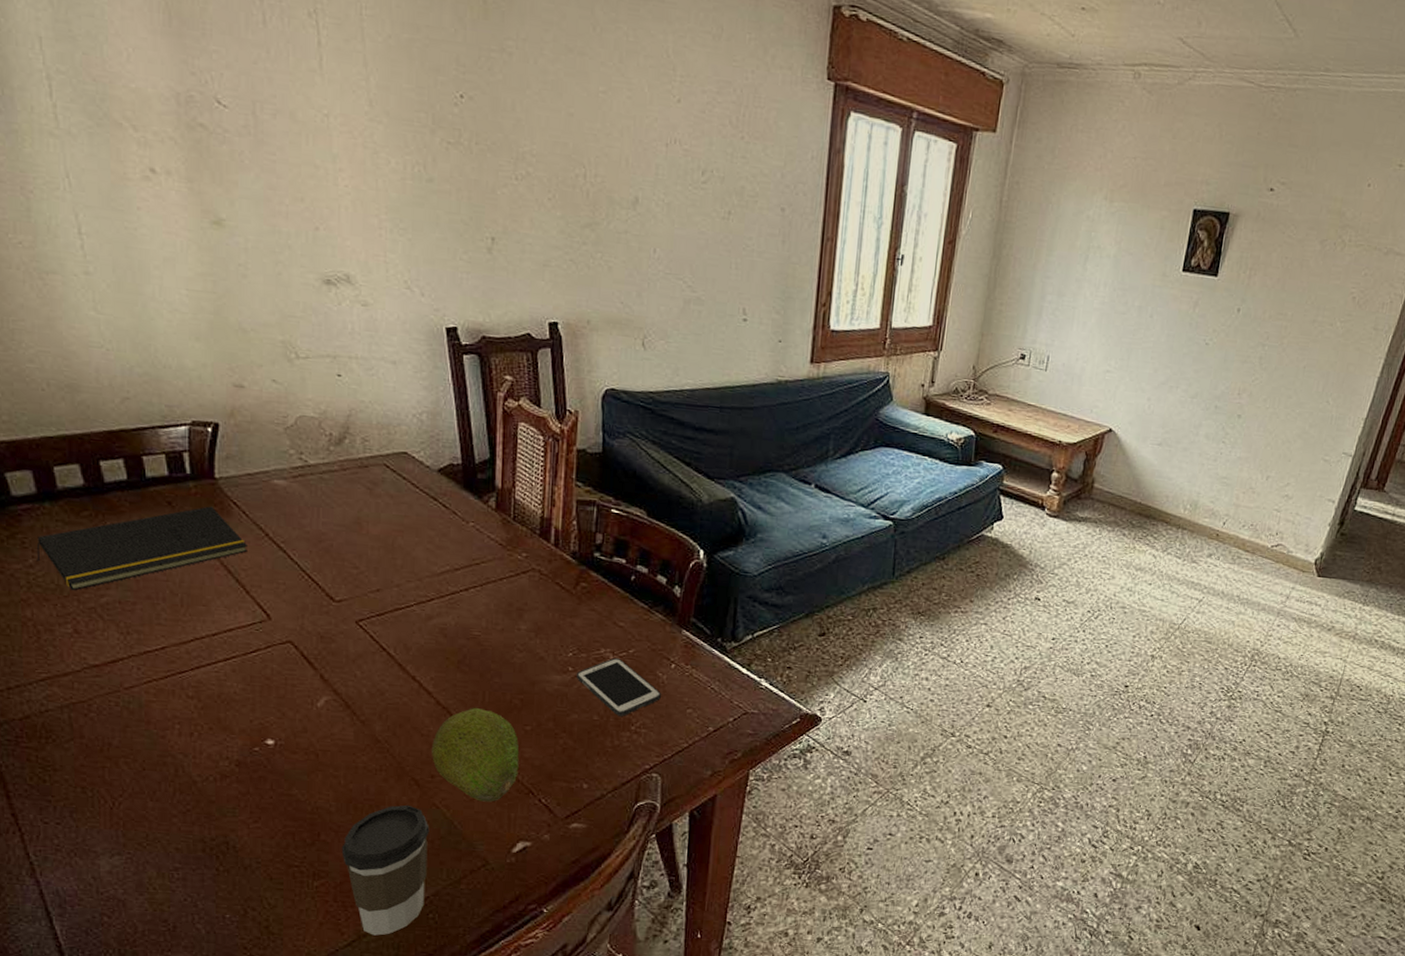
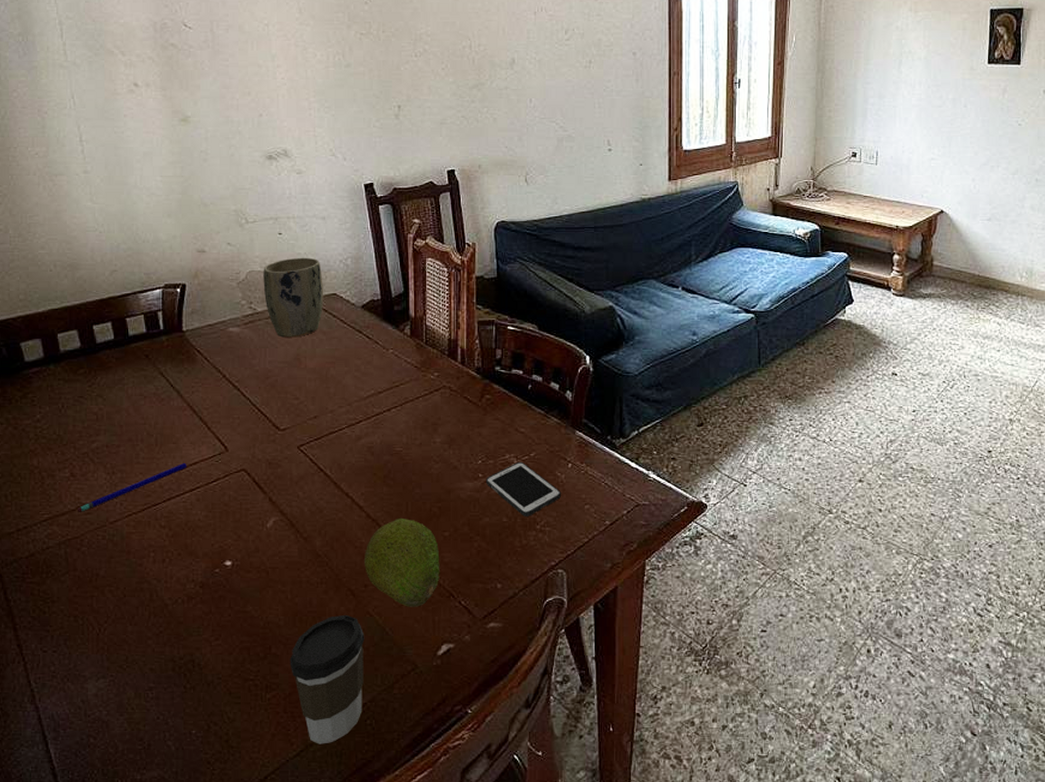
notepad: present [36,506,247,591] -> none [43,356,209,439]
pen: none [84,628,221,674] -> present [78,462,187,512]
plant pot: none [317,405,391,499] -> present [263,257,323,338]

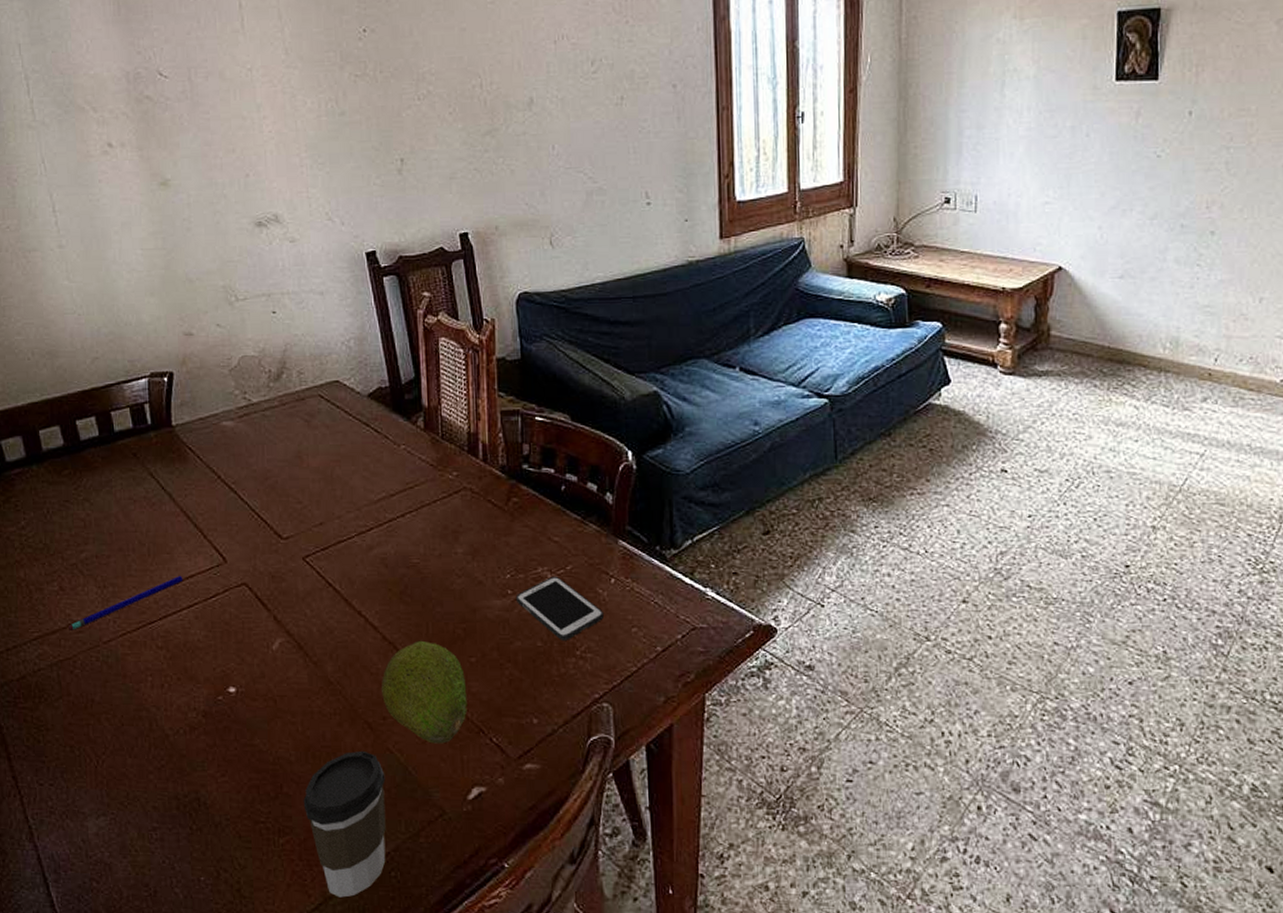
plant pot: present [263,257,323,338] -> none [257,339,325,432]

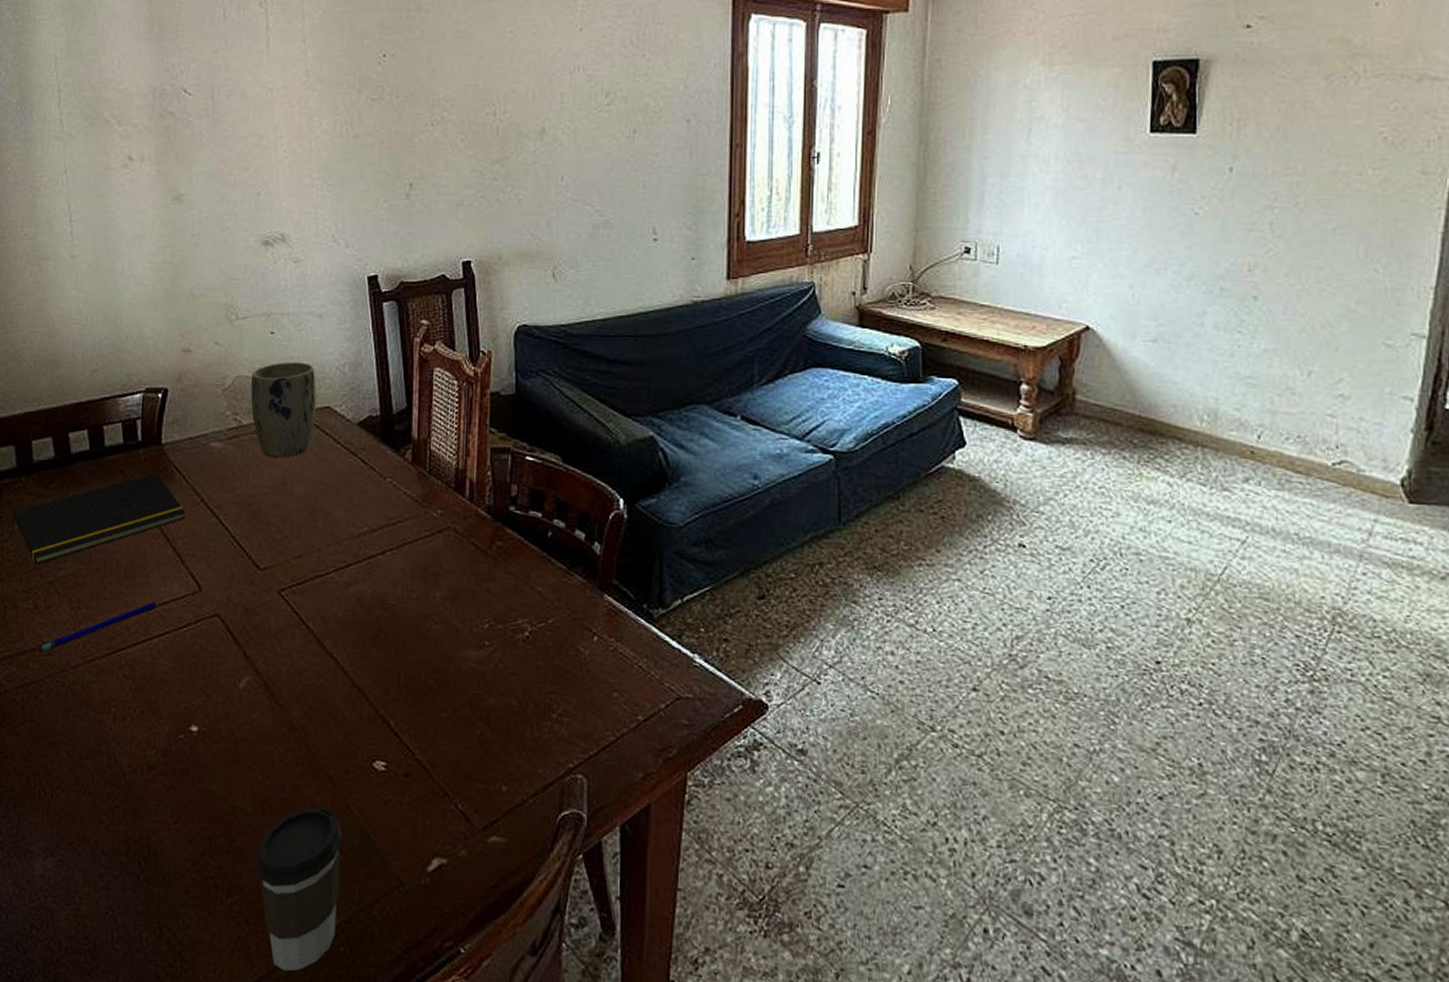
notepad: none [27,454,203,549] -> present [10,473,185,565]
plant pot: none [257,339,325,432] -> present [250,361,316,458]
fruit: present [381,640,468,744] -> none [346,689,435,806]
cell phone: present [515,576,603,640] -> none [492,628,583,701]

